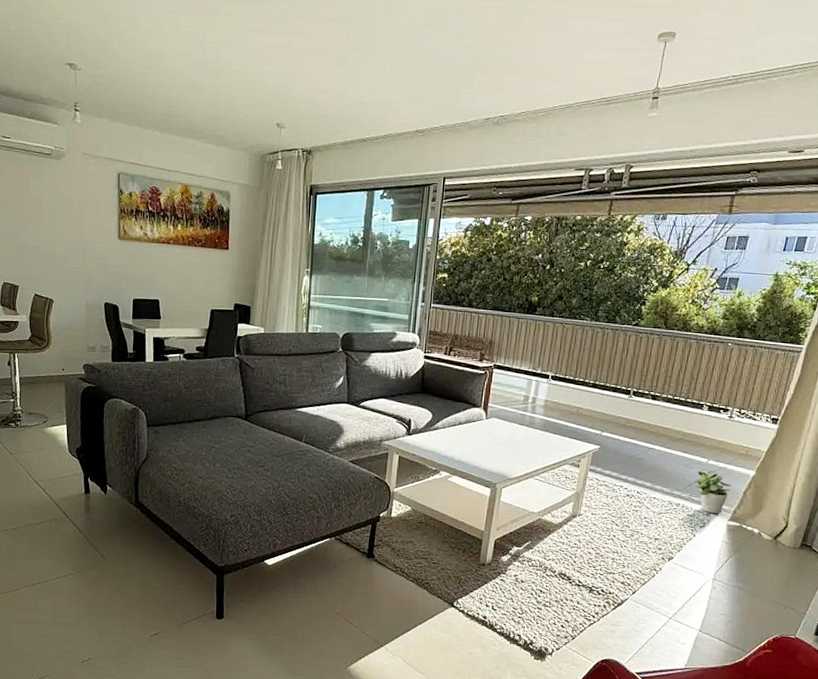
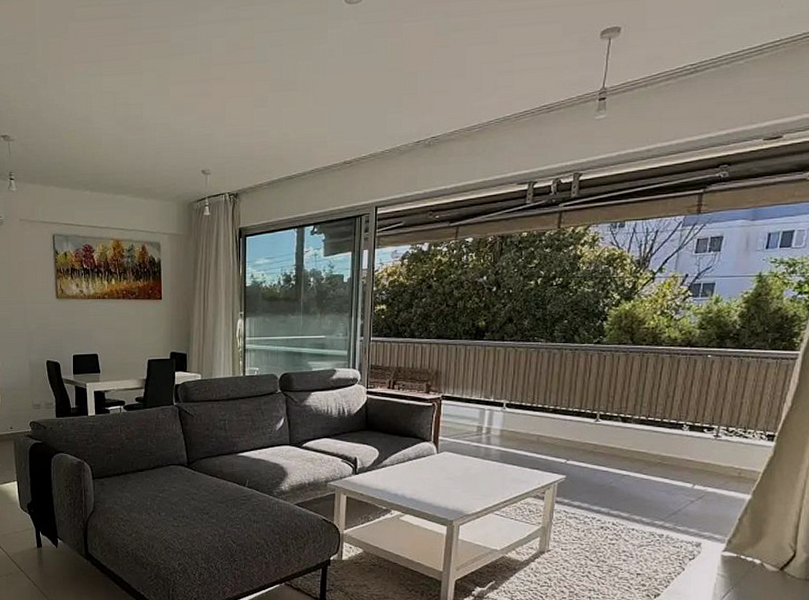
potted plant: present [694,470,732,514] -> none [678,496,724,545]

